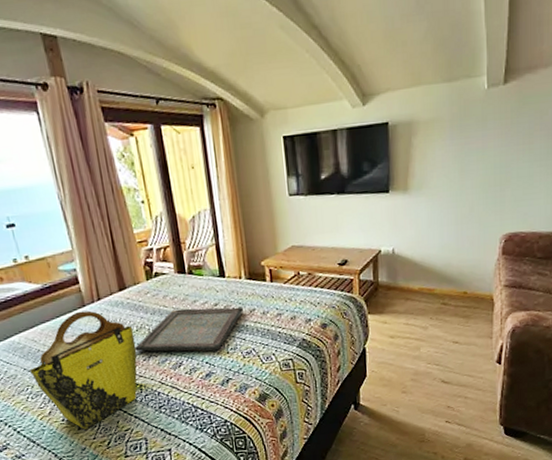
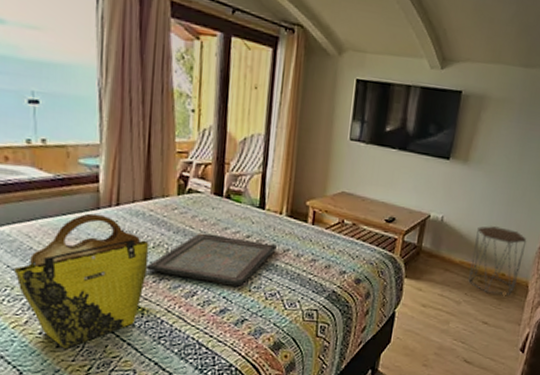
side table: none [430,247,484,313] -> present [468,226,527,295]

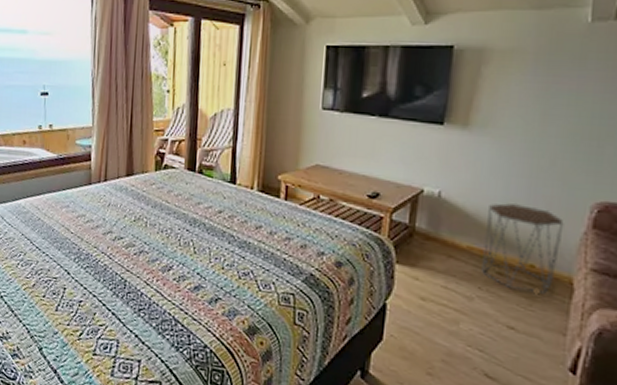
tote bag: present [14,213,150,349] -> none [26,188,131,313]
serving tray: present [146,233,277,287] -> none [128,207,249,263]

